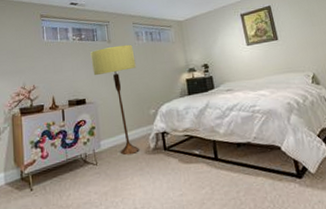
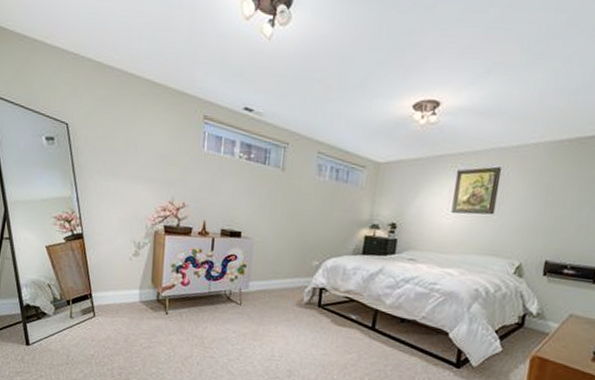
floor lamp: present [90,44,139,156] -> none [256,176,311,304]

